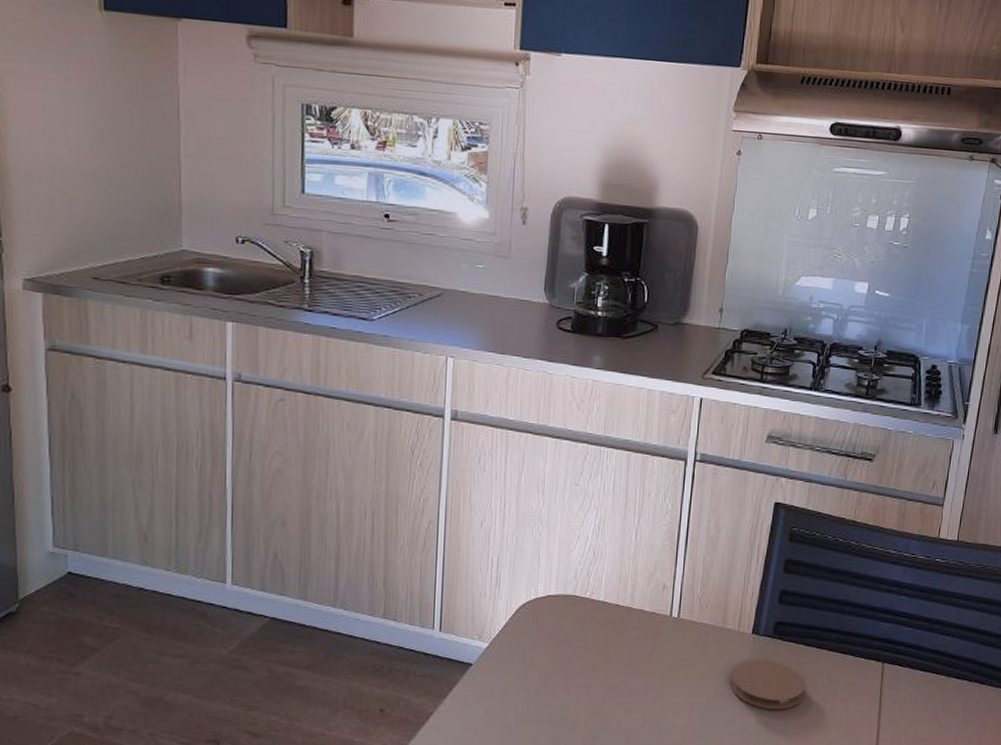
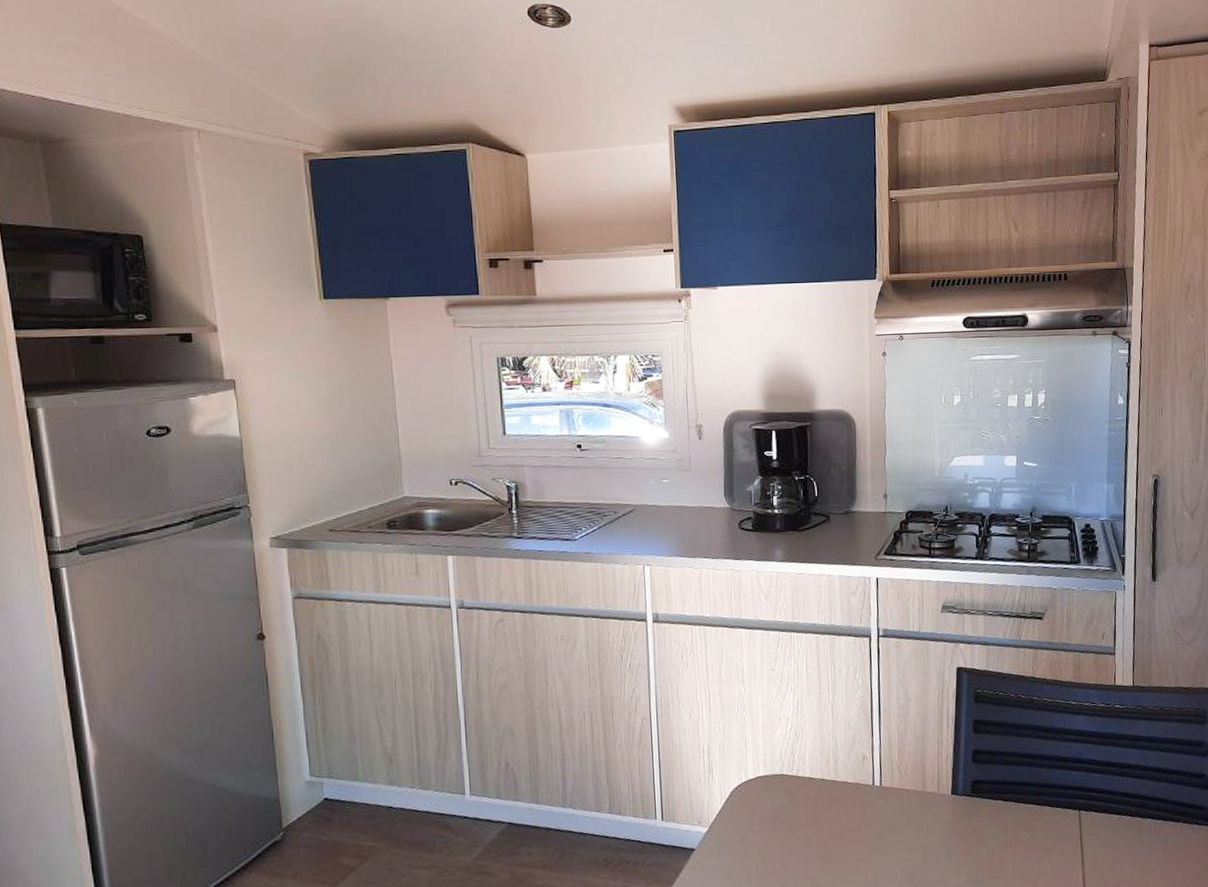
coaster: present [730,659,806,710] -> none [937,818,1009,867]

